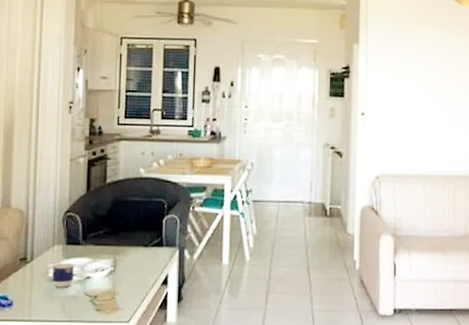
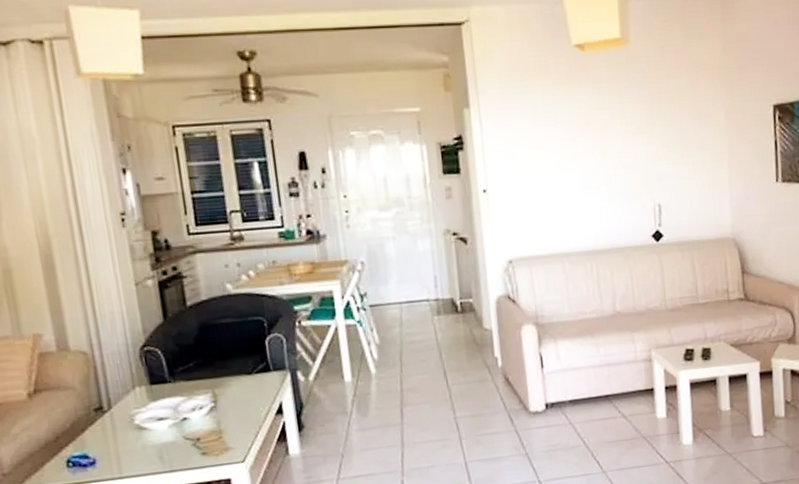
cup: present [51,262,75,288] -> none [136,405,167,436]

